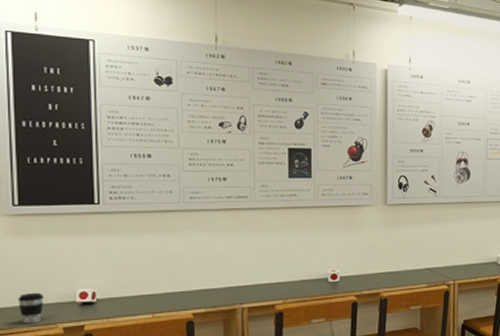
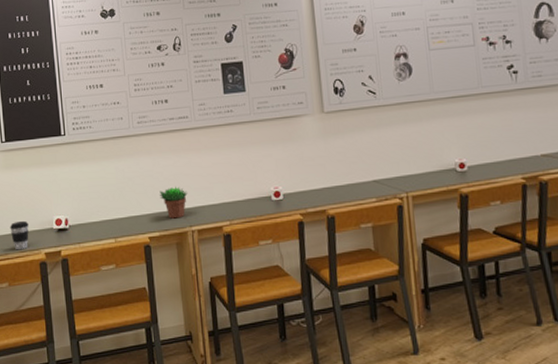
succulent plant: none [209,264,241,296] -> present [160,186,188,219]

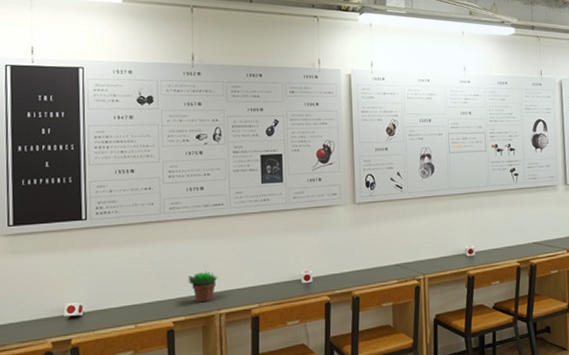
coffee cup: present [10,220,29,250] -> none [10,308,34,341]

